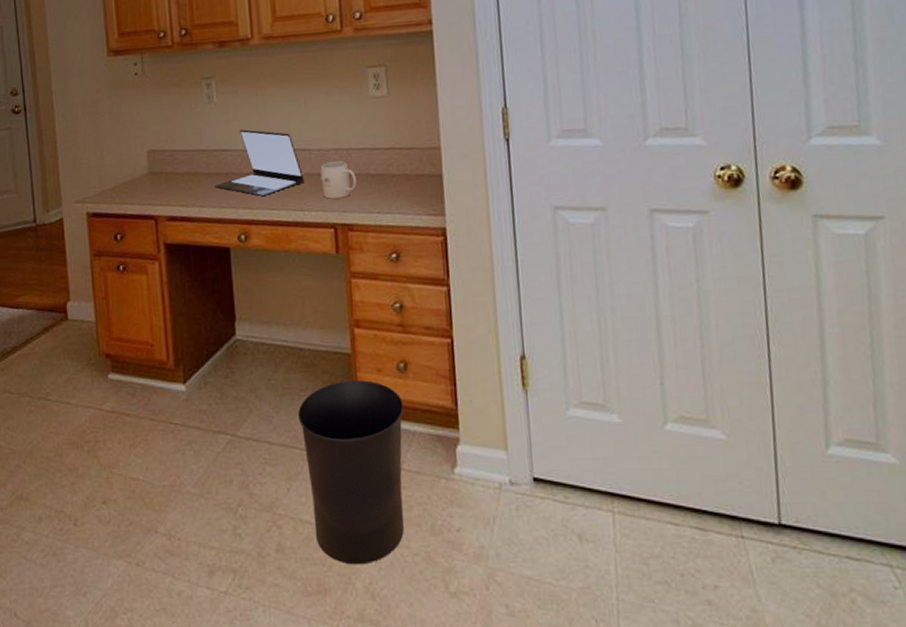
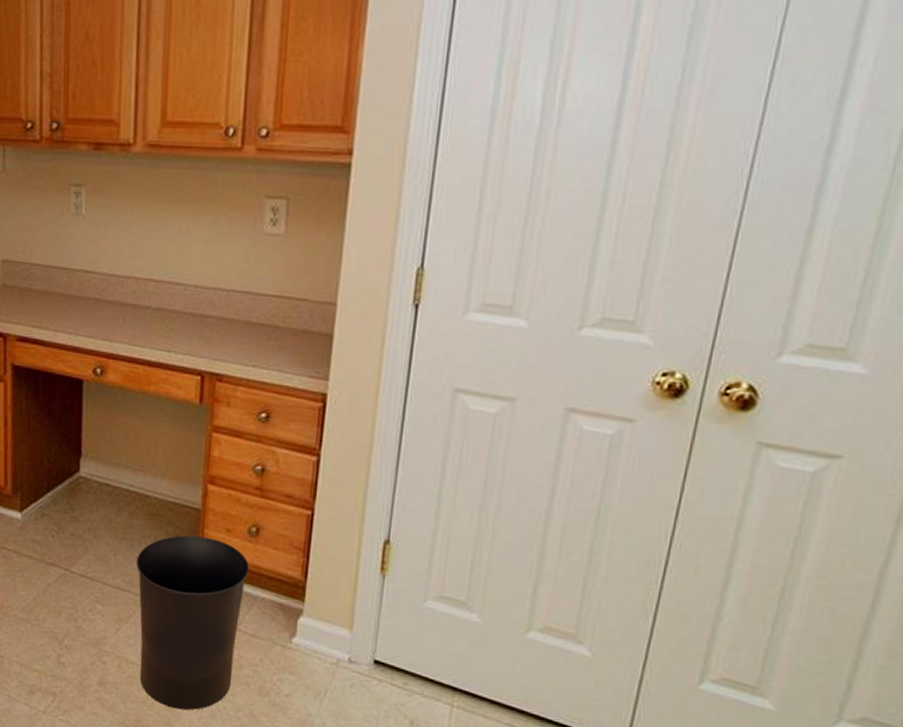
laptop: present [215,129,305,197] -> none [73,251,175,330]
mug: present [320,161,357,199] -> none [193,302,234,345]

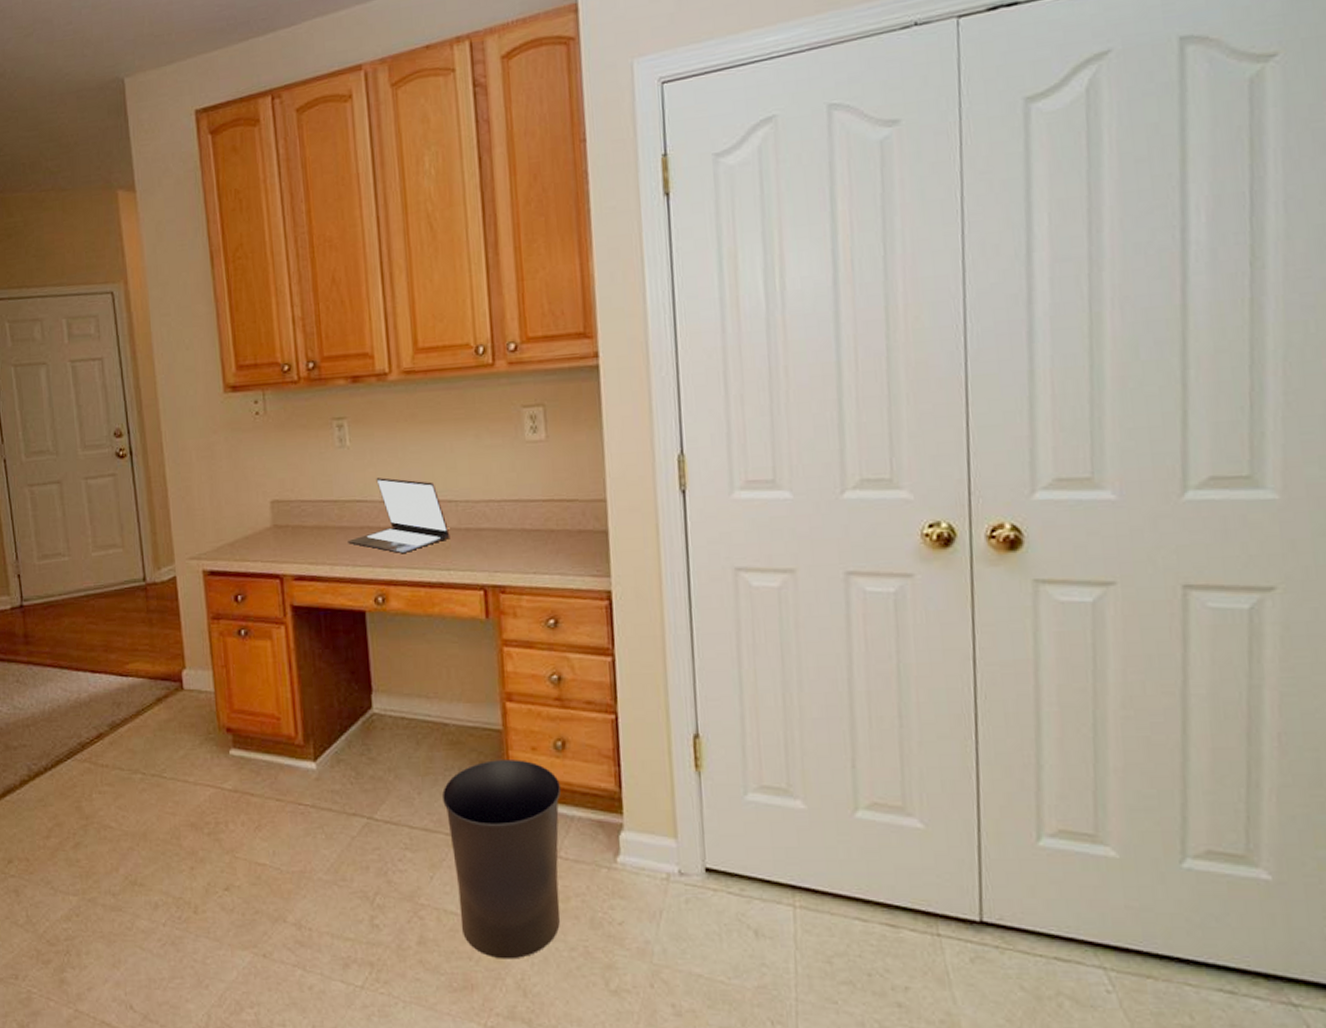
laptop: none [73,251,175,330] -> present [348,477,450,554]

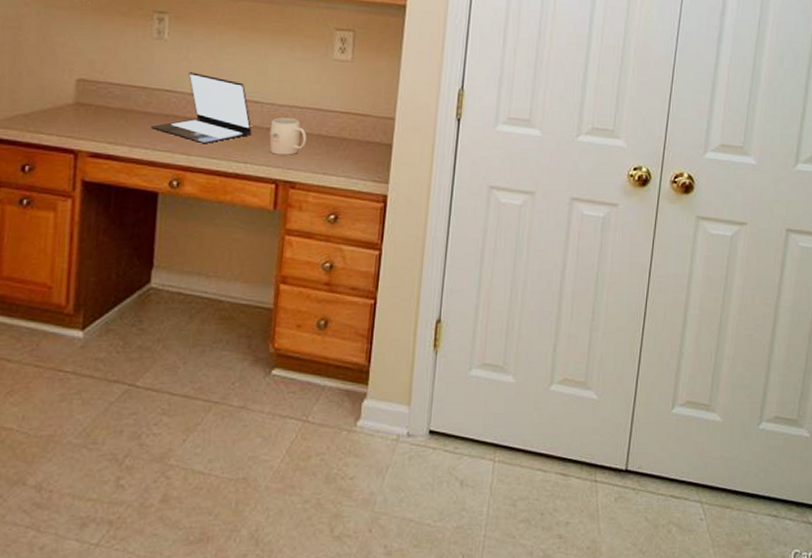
waste bin: present [442,760,561,959] -> none [206,335,318,513]
mug: none [468,514,510,557] -> present [269,118,307,155]

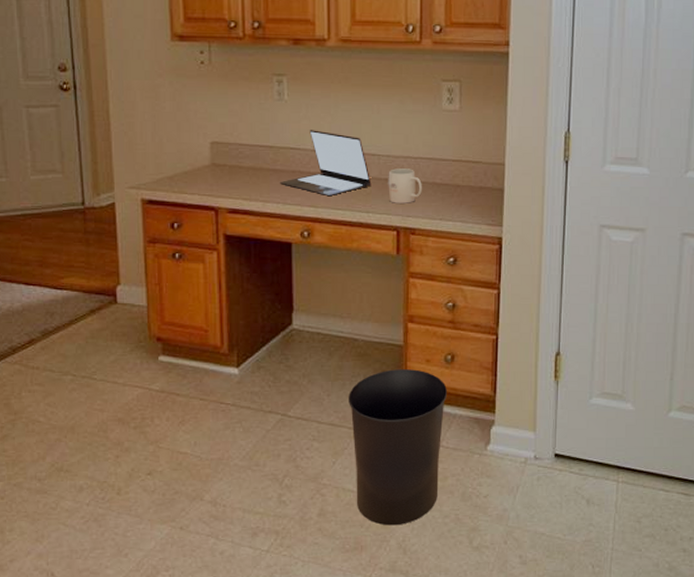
waste bin: none [206,335,318,513] -> present [349,369,448,526]

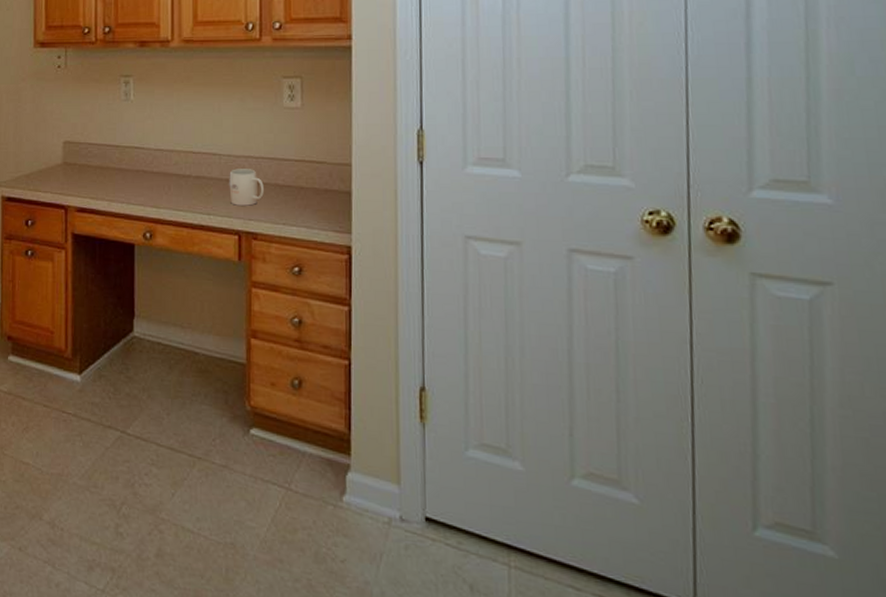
laptop: present [280,130,372,197] -> none [125,129,213,197]
waste bin: present [349,369,448,526] -> none [189,391,296,583]

